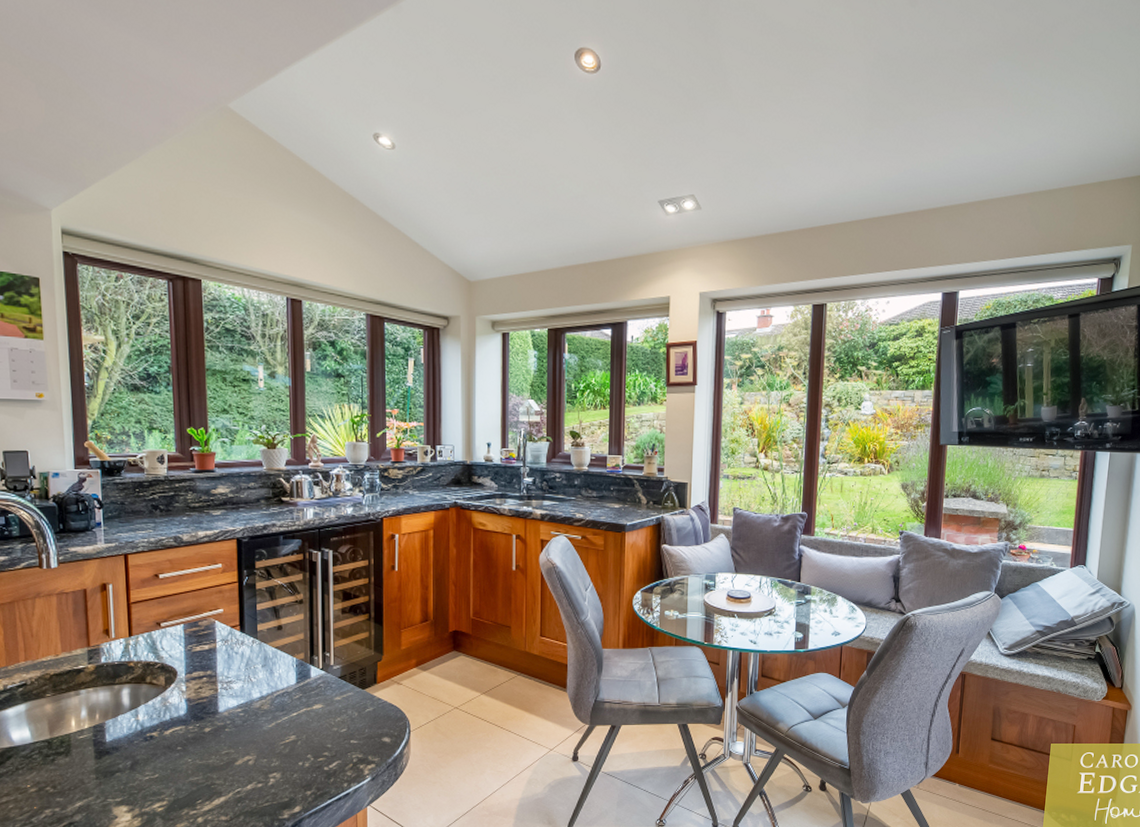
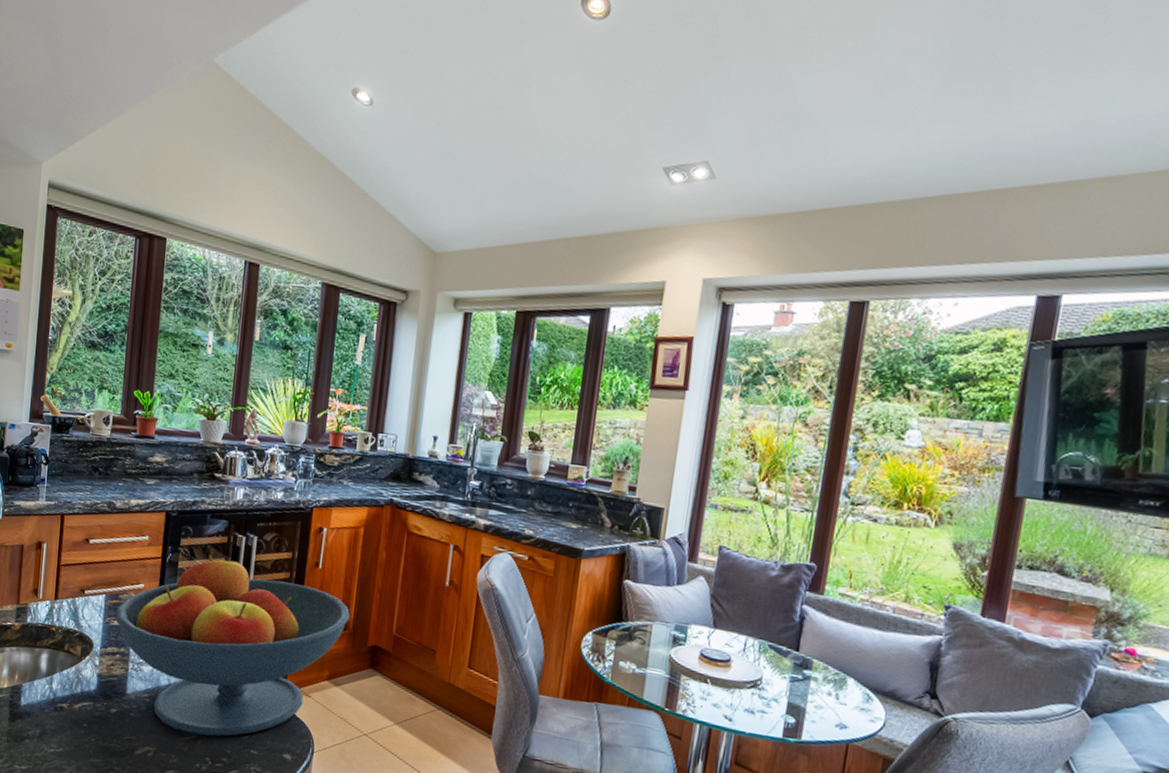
fruit bowl: none [197,572,430,737] -> present [116,554,351,737]

